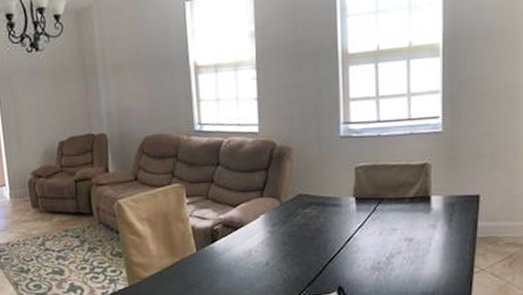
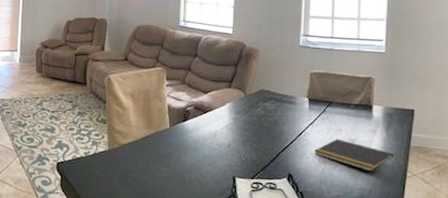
notepad: none [366,240,459,273] -> present [314,139,395,172]

